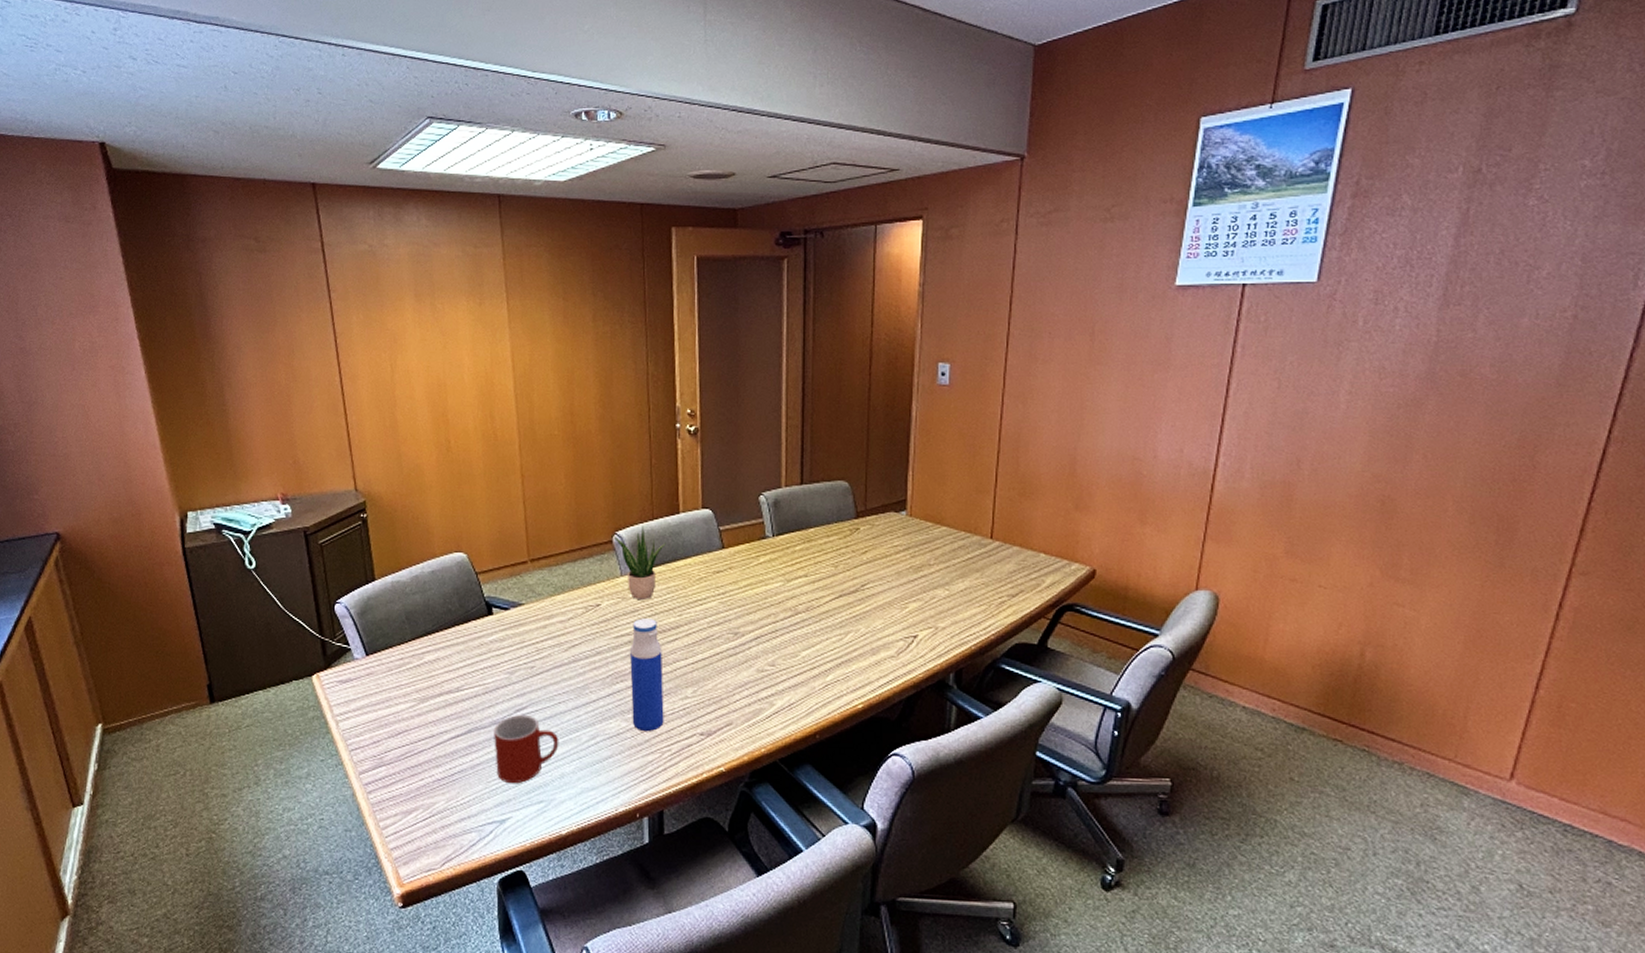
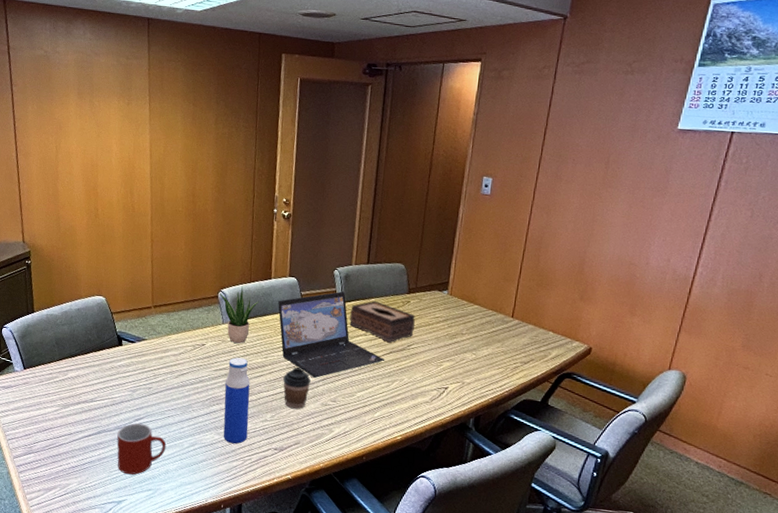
laptop: none [691,522,834,636] -> present [278,291,385,378]
coffee cup: none [705,625,740,680] -> present [283,367,311,410]
tissue box: none [784,532,868,583] -> present [349,301,415,342]

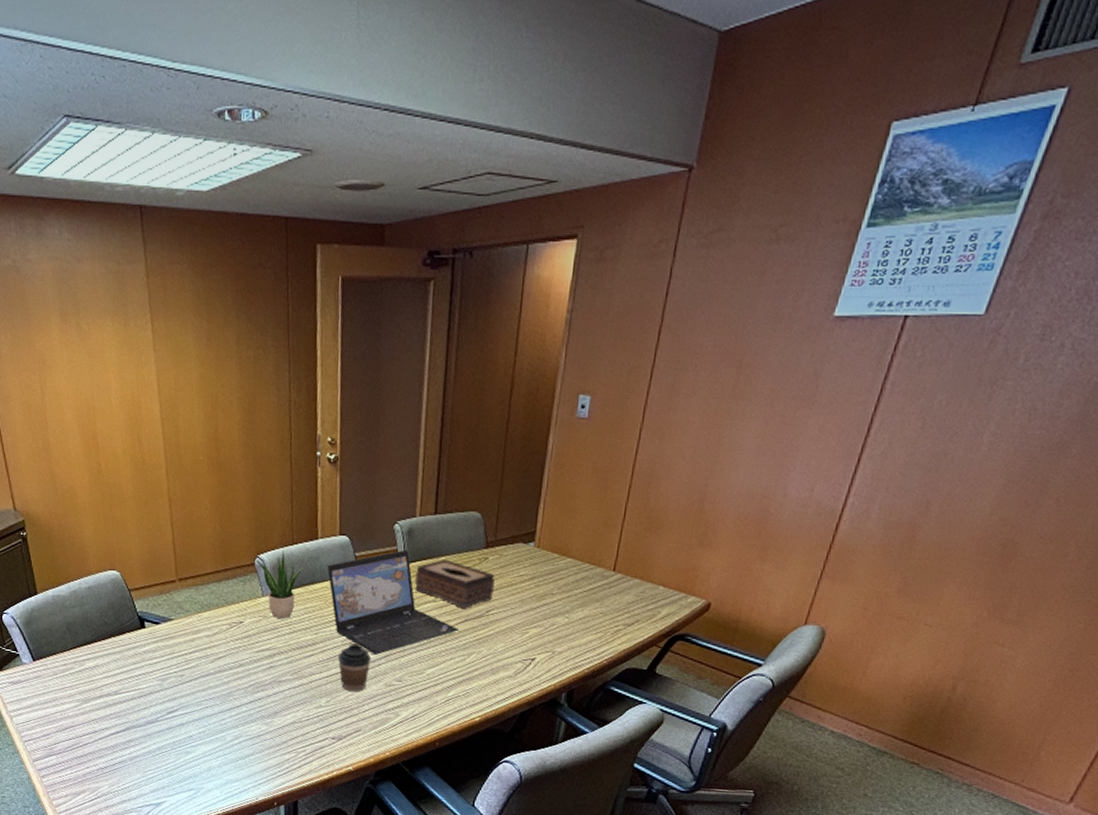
mug: present [117,423,167,475] -> none [149,716,207,774]
water bottle: present [223,357,250,444] -> none [270,635,300,735]

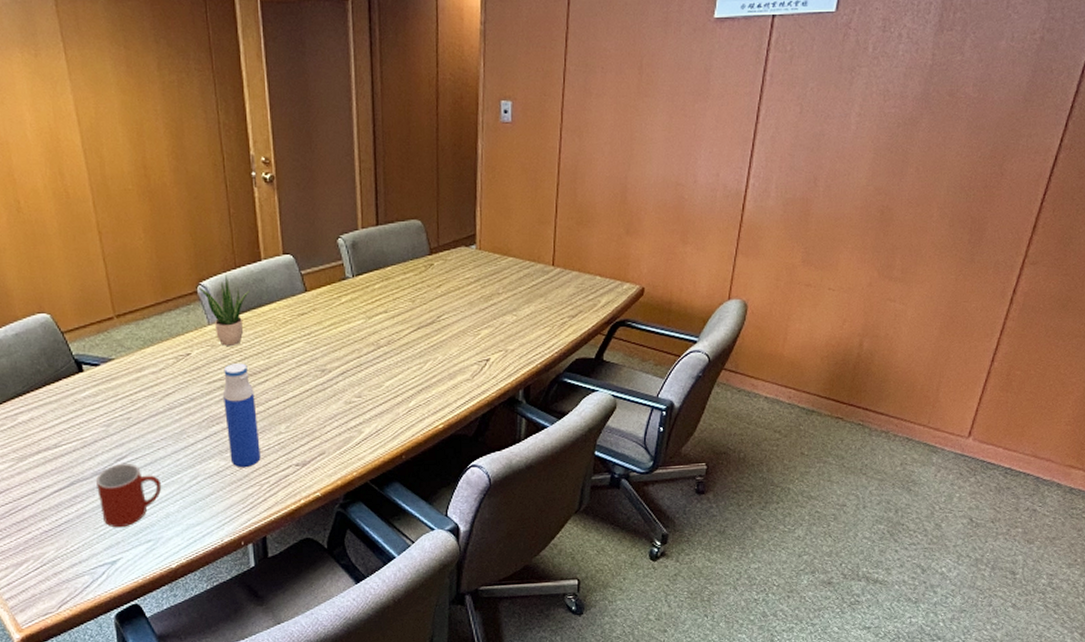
mug: none [149,716,207,774] -> present [96,464,162,528]
water bottle: none [270,635,300,735] -> present [223,363,261,468]
laptop: present [328,550,459,655] -> none [274,263,413,372]
coffee cup: present [338,643,371,692] -> none [294,364,328,414]
tissue box: present [415,560,495,608] -> none [364,270,442,316]

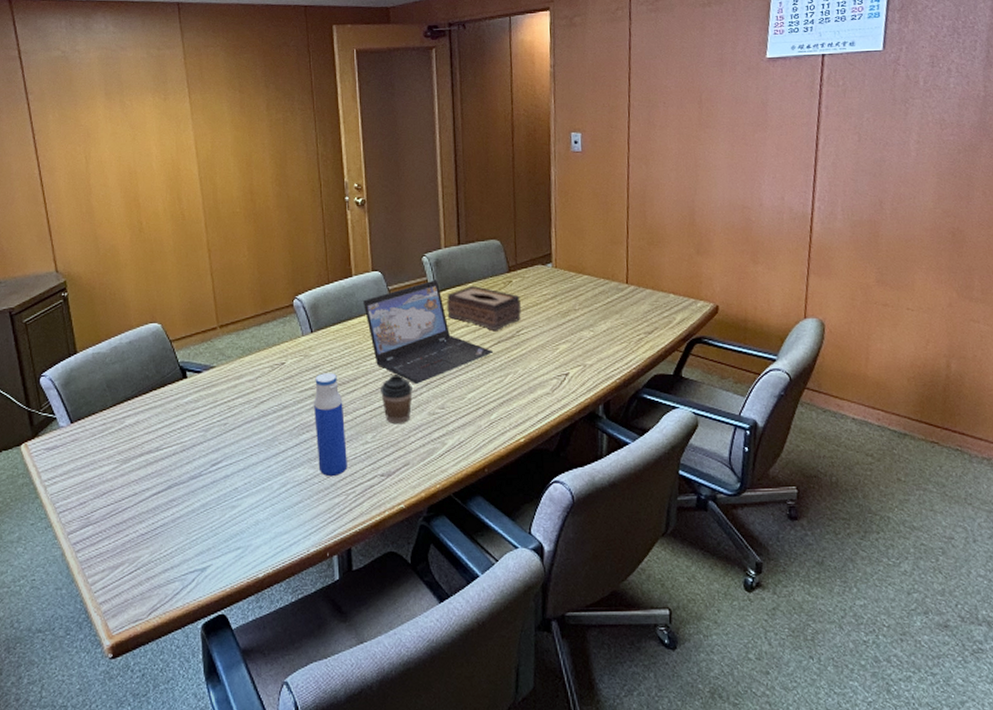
mug: present [96,464,162,528] -> none [192,469,253,534]
potted plant: present [197,274,250,346] -> none [293,289,342,356]
laptop: none [274,263,413,372] -> present [363,280,494,384]
coffee cup: none [294,364,328,414] -> present [381,375,413,425]
tissue box: none [364,270,442,316] -> present [447,286,521,330]

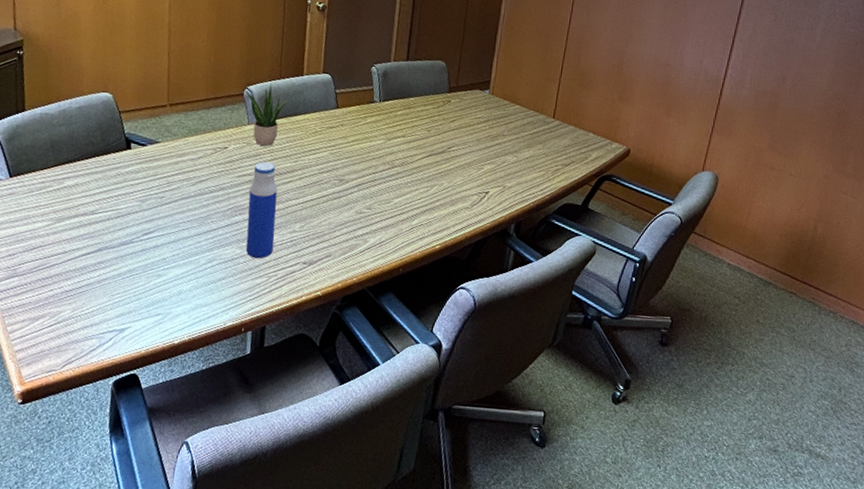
potted plant: none [293,289,342,356] -> present [244,83,290,146]
laptop: present [363,280,494,384] -> none [310,89,424,184]
coffee cup: present [381,375,413,425] -> none [314,172,345,219]
tissue box: present [447,286,521,330] -> none [387,100,456,144]

